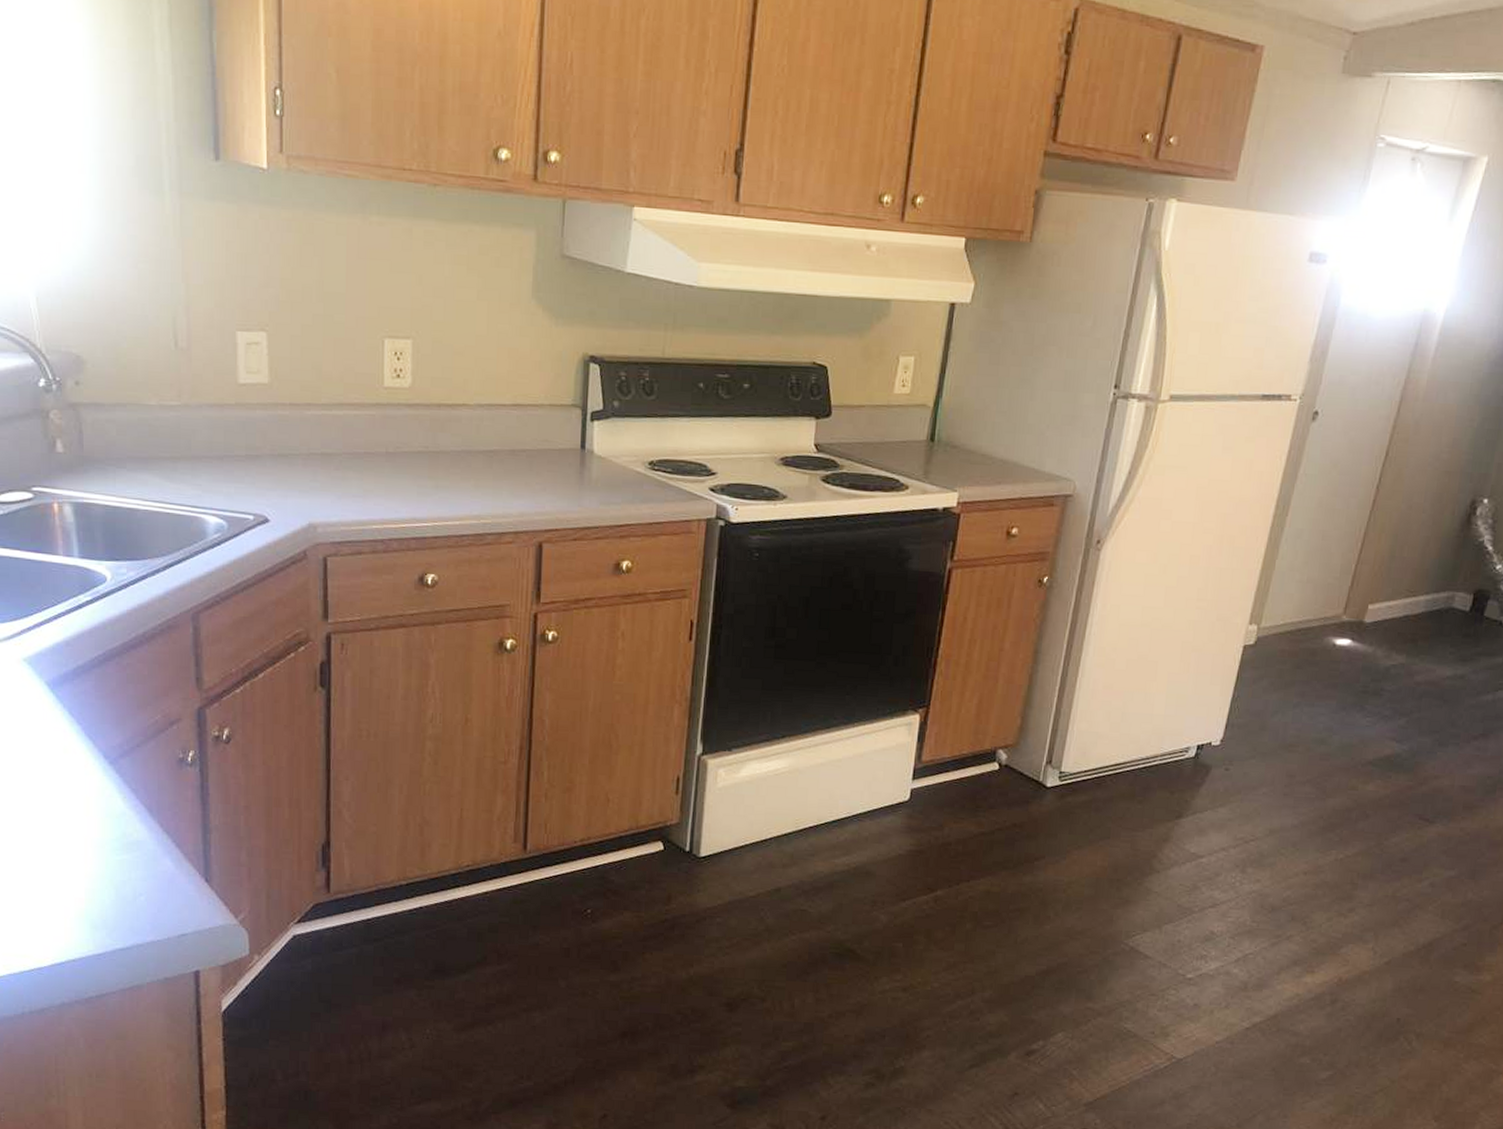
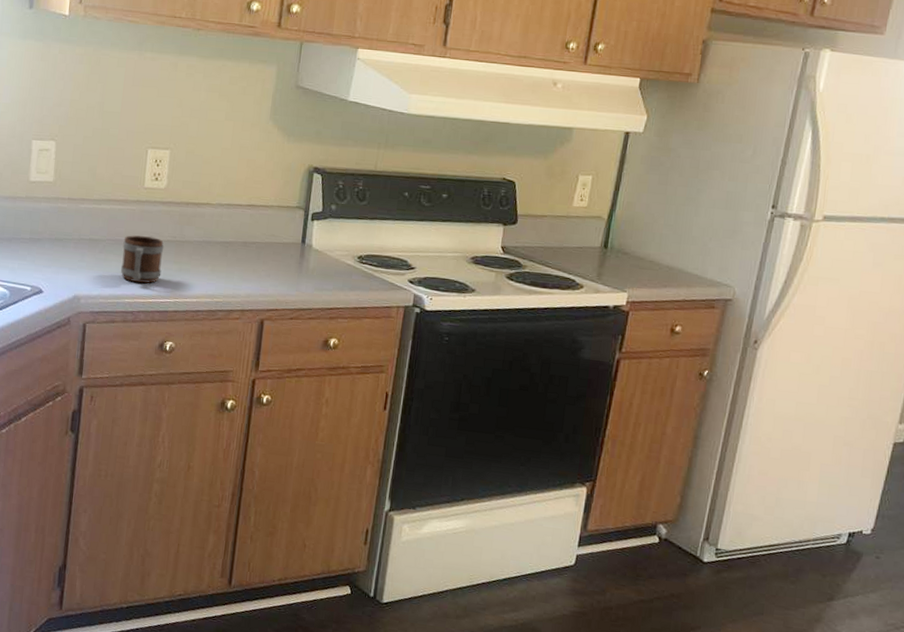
mug: none [363,447,415,505] -> present [120,235,164,283]

